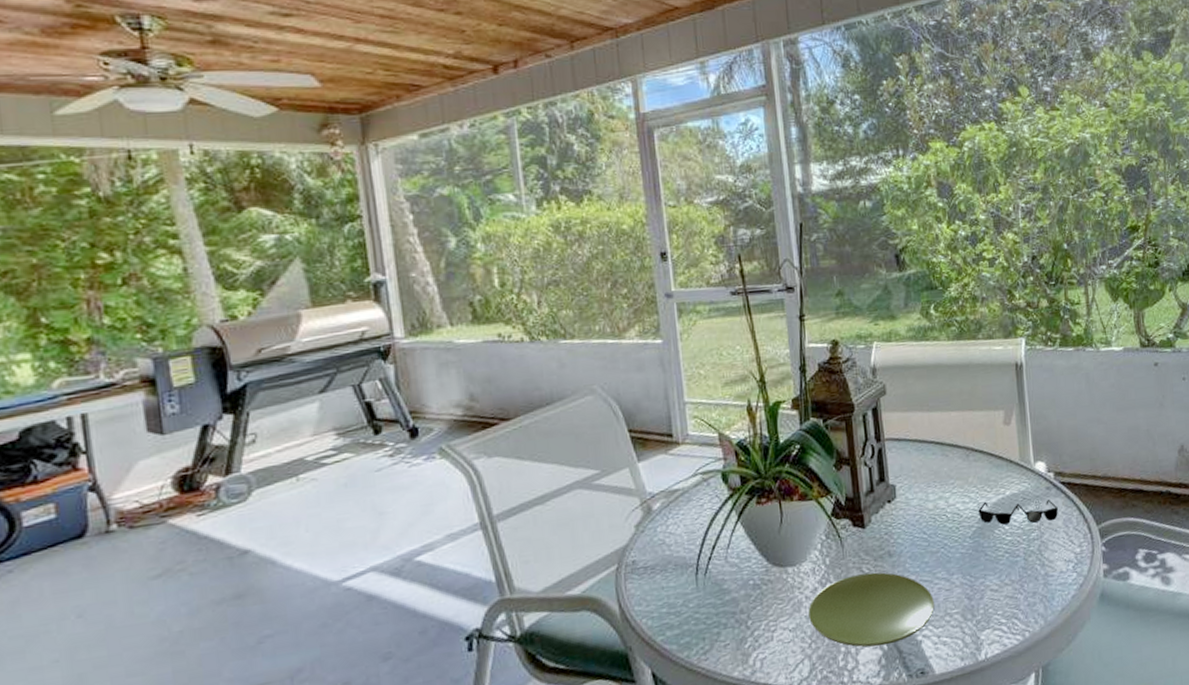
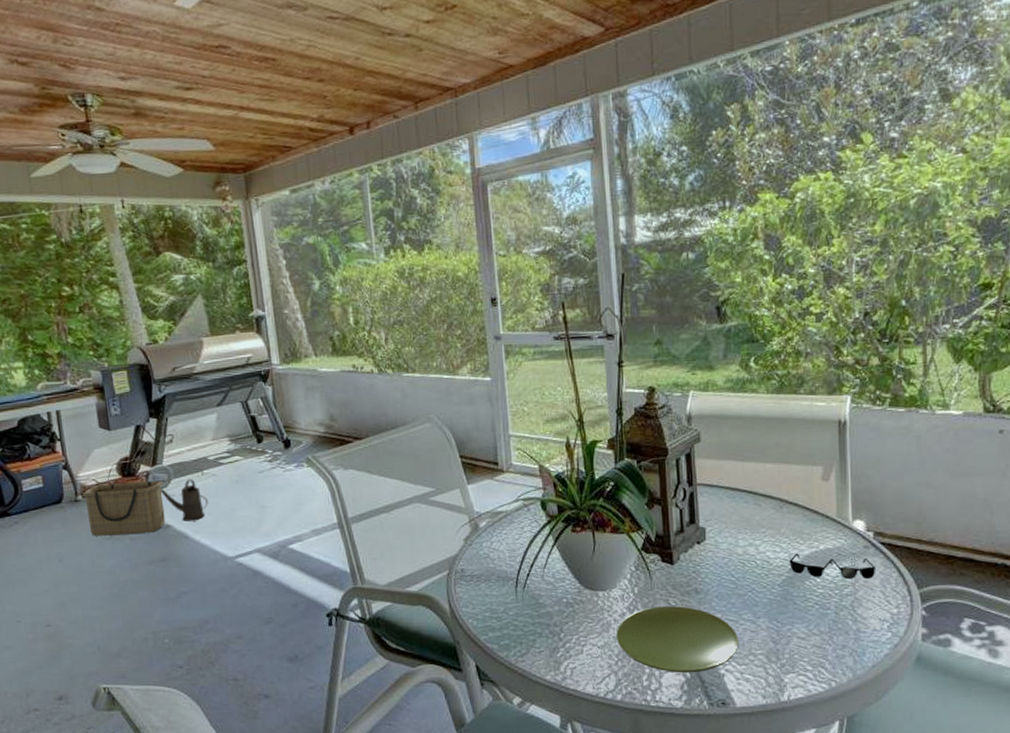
basket: none [117,493,243,577] -> present [82,480,166,536]
watering can: none [235,487,305,543] -> present [159,479,208,521]

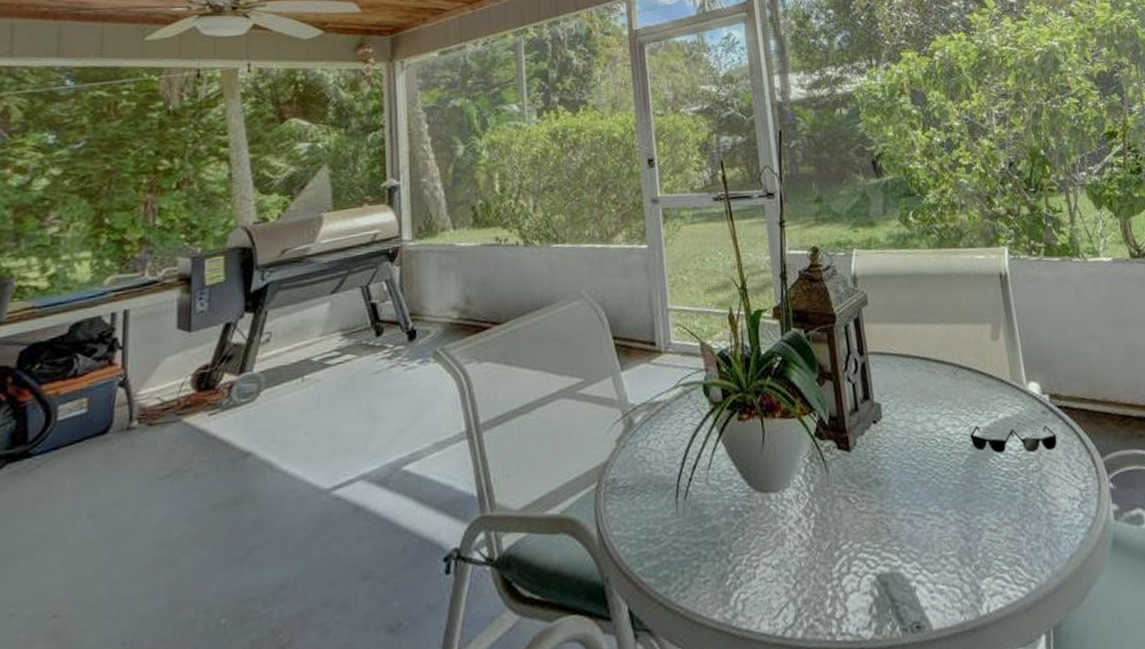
basket: present [82,480,166,536] -> none [138,392,250,476]
watering can: present [159,479,208,521] -> none [244,388,305,445]
plate: present [616,606,739,673] -> none [792,502,928,592]

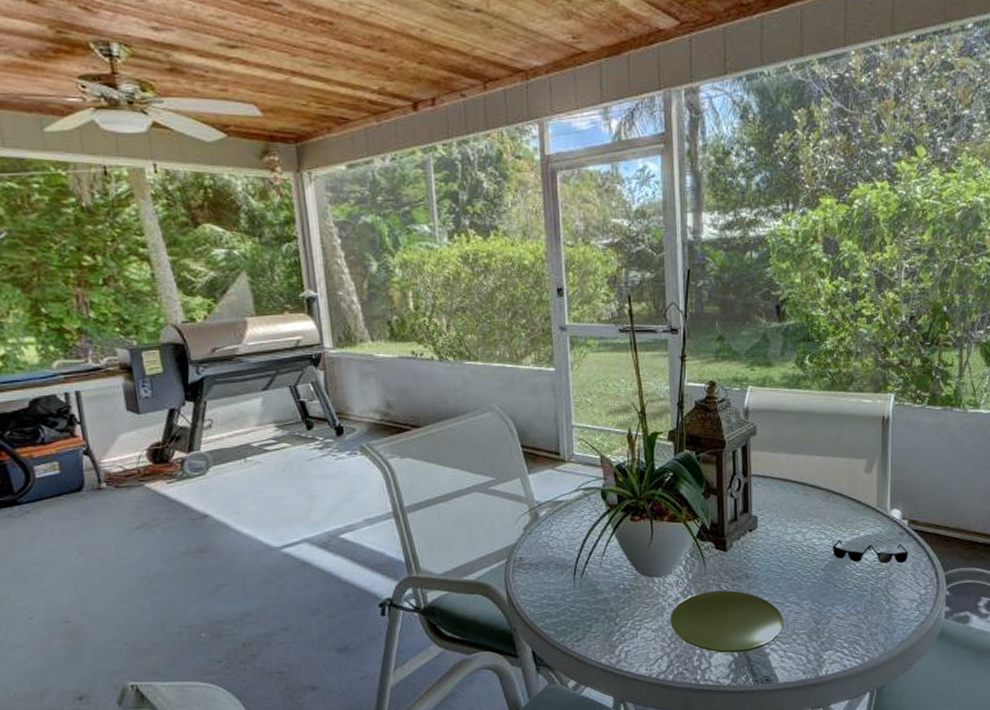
plate: none [792,502,928,592] -> present [670,590,783,653]

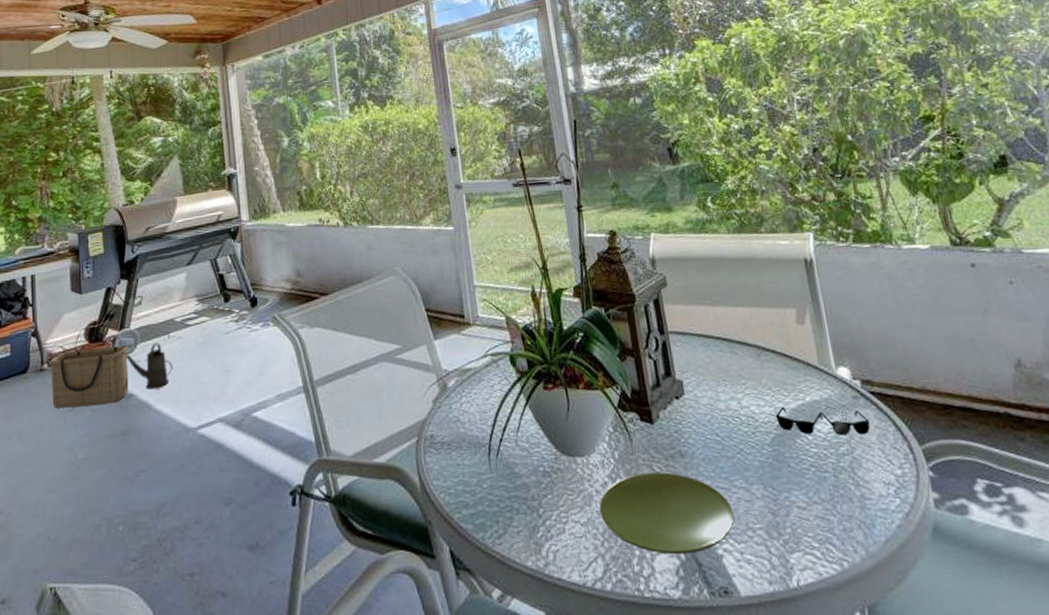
basket: none [106,467,203,526] -> present [48,345,129,409]
watering can: none [196,466,252,511] -> present [125,343,173,389]

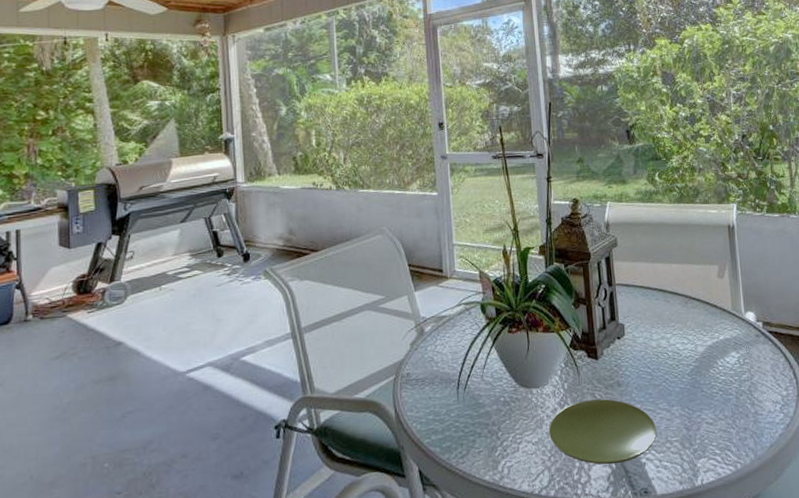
basket: present [48,345,129,409] -> none [33,297,119,357]
watering can: present [125,343,173,389] -> none [115,294,164,338]
sunglasses: present [775,406,871,436] -> none [695,344,767,366]

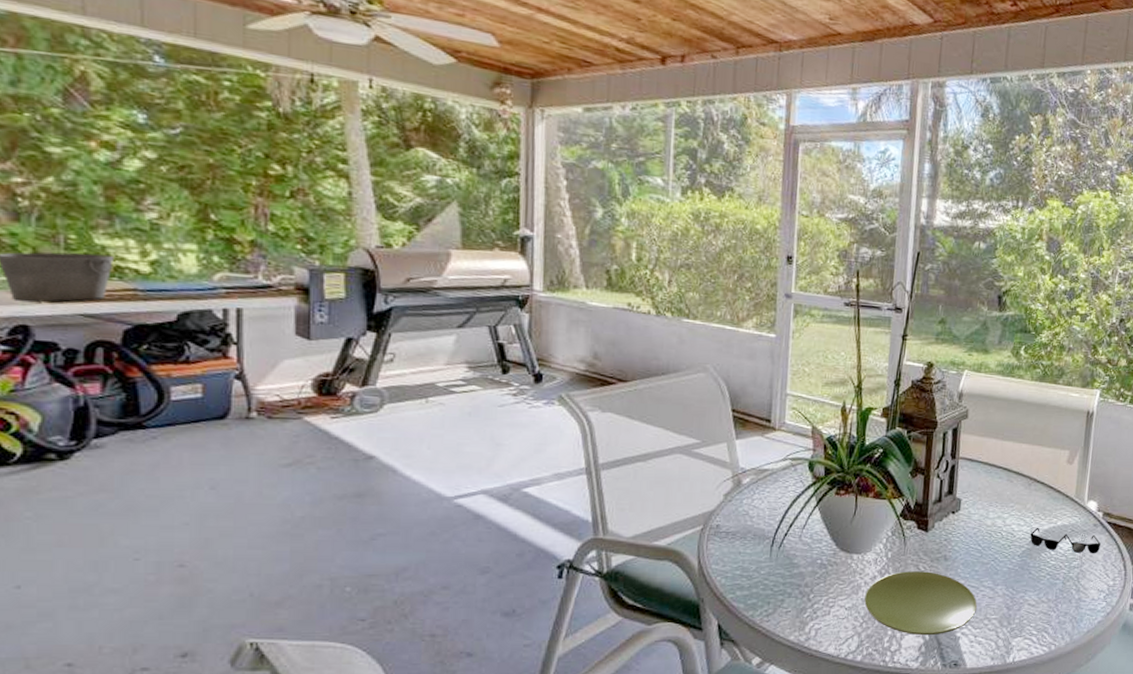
sunglasses: none [695,344,767,366] -> present [1030,527,1101,554]

